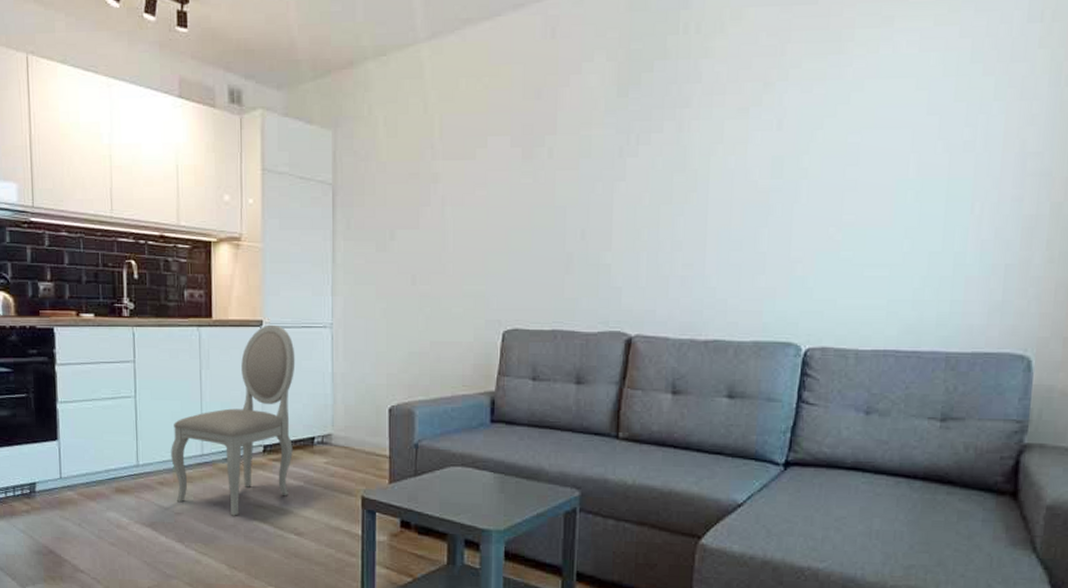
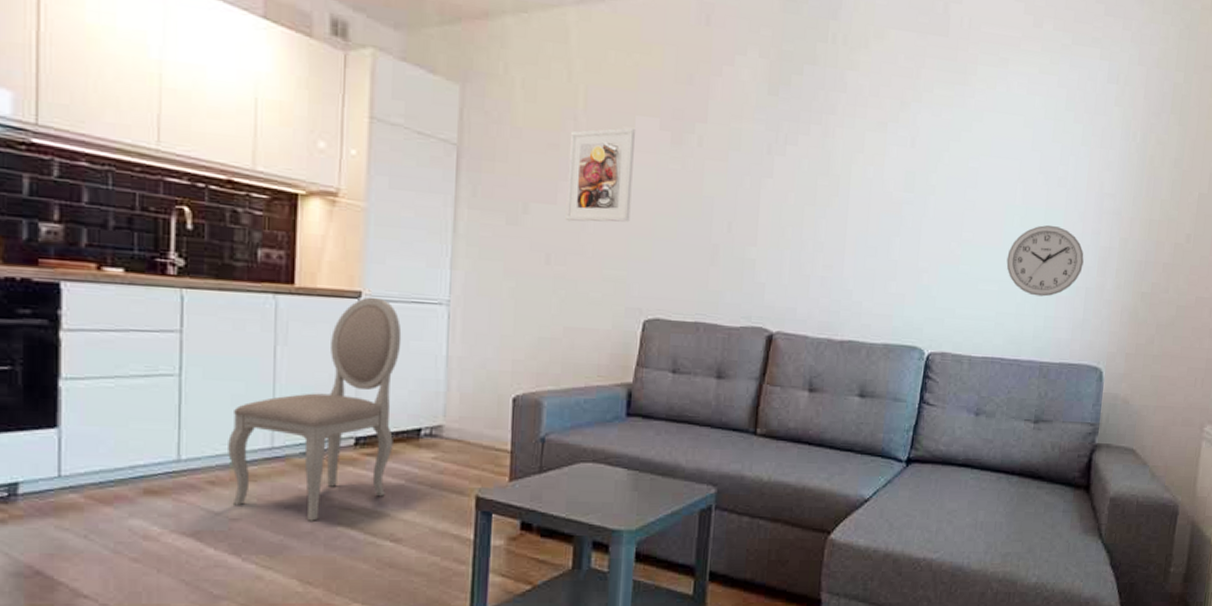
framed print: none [428,148,487,244] -> present [565,127,635,222]
wall clock: none [899,196,1002,279] -> present [1006,224,1084,297]

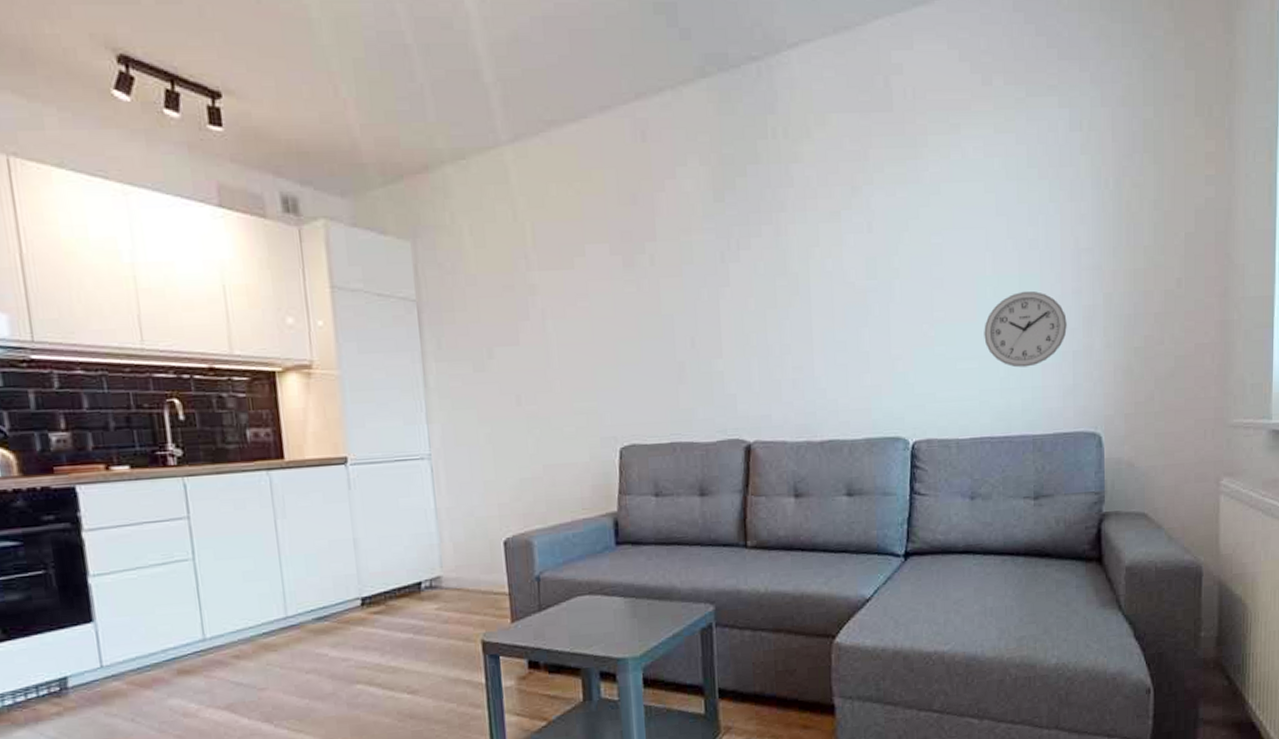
dining chair: present [228,297,402,521] -> none [245,460,398,683]
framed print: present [565,127,635,222] -> none [523,257,593,360]

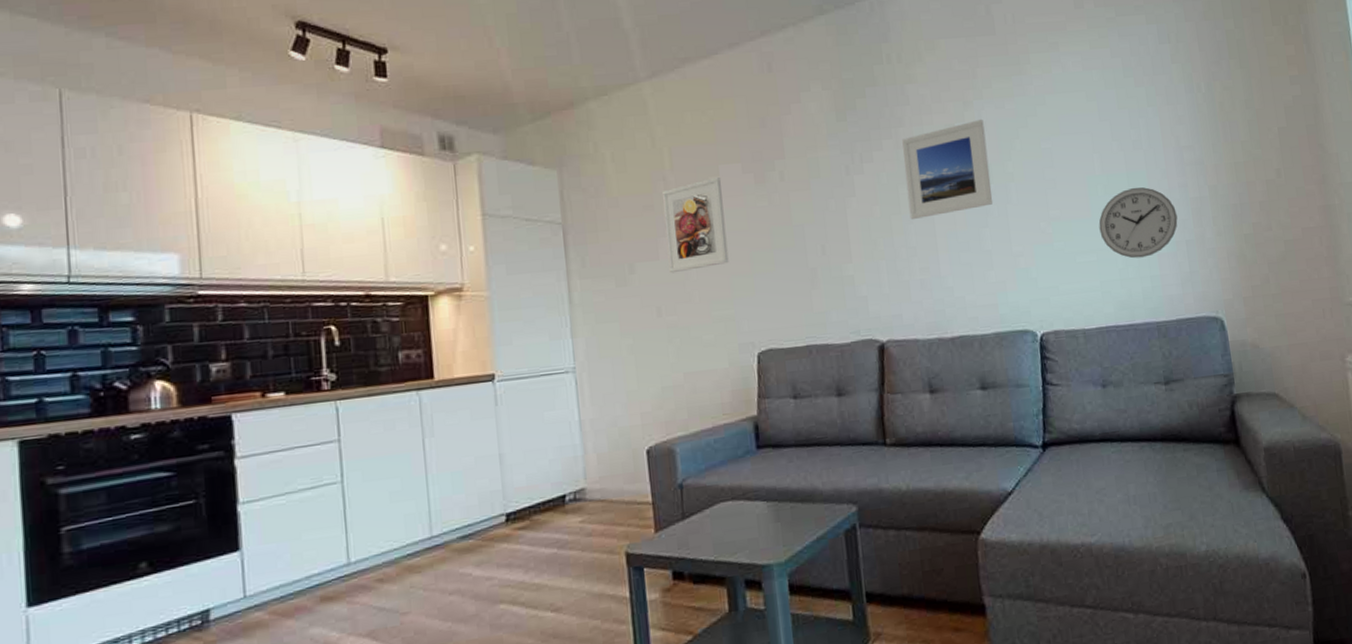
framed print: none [523,257,593,360] -> present [662,176,729,274]
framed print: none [783,206,875,314] -> present [902,118,994,219]

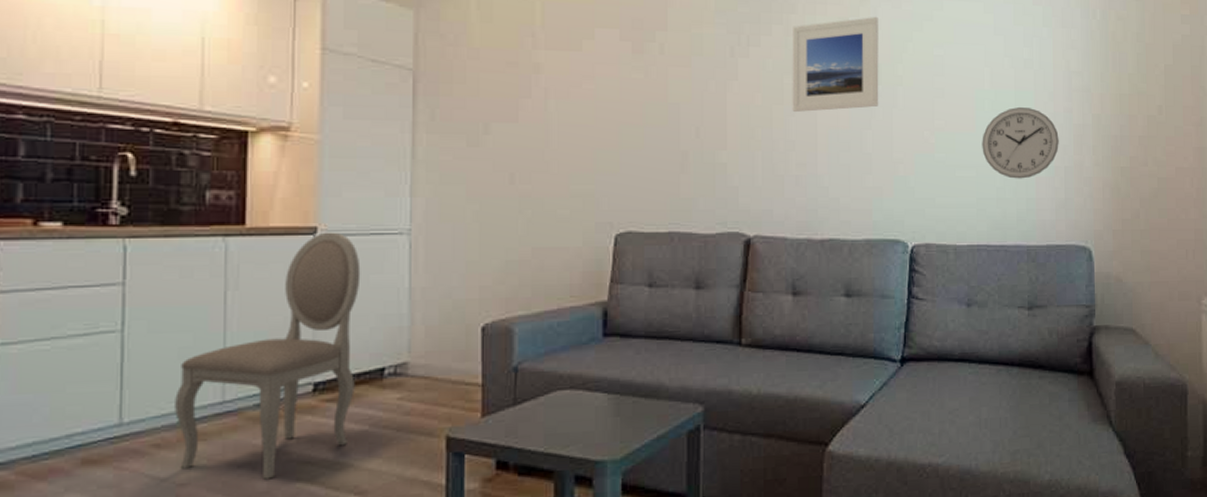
dining chair: none [391,377,542,604] -> present [175,232,361,480]
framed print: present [662,176,729,274] -> none [528,40,595,139]

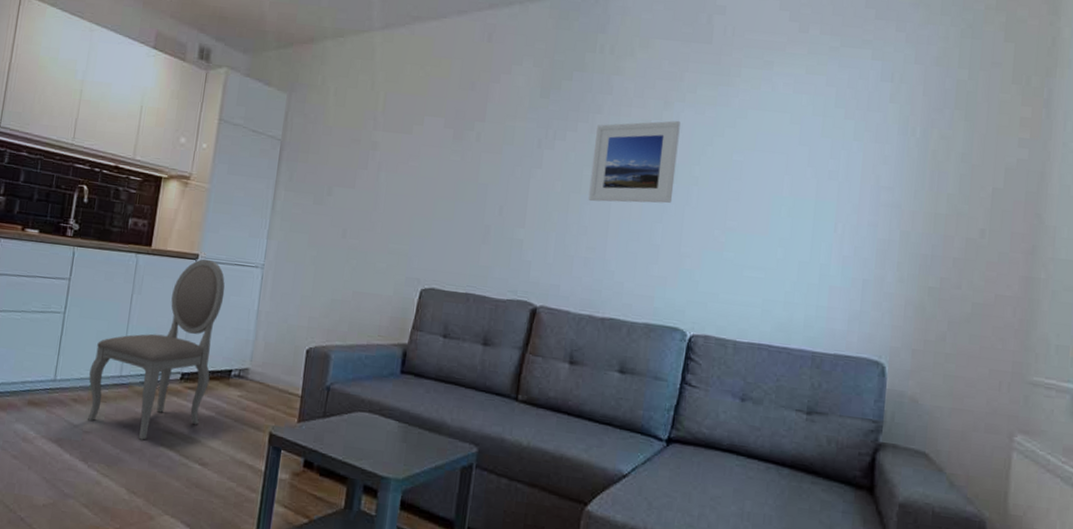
wall clock: present [982,106,1059,179] -> none [773,215,860,287]

